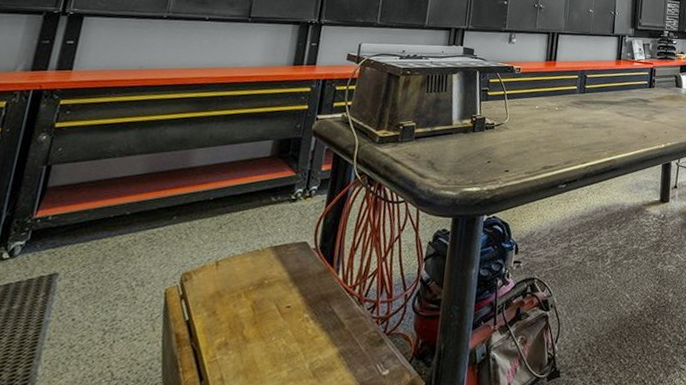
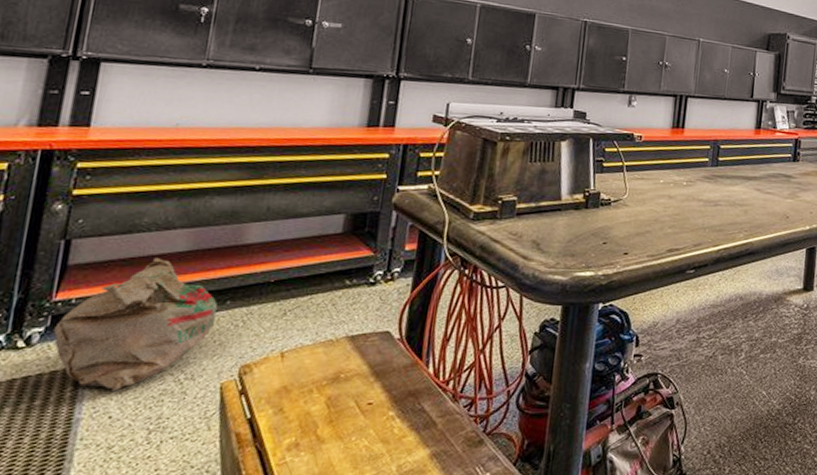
bag: none [32,179,166,298] -> present [53,257,217,393]

